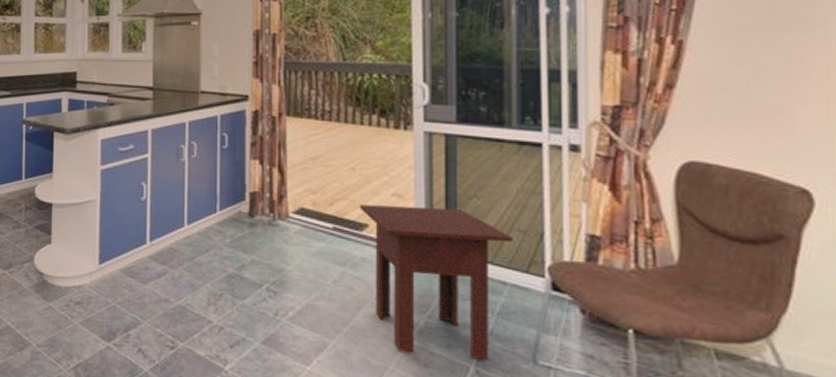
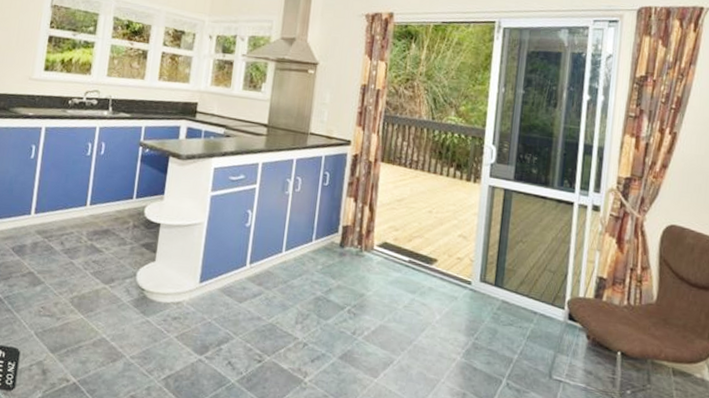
side table: present [360,204,514,360] -> none [432,242,546,374]

